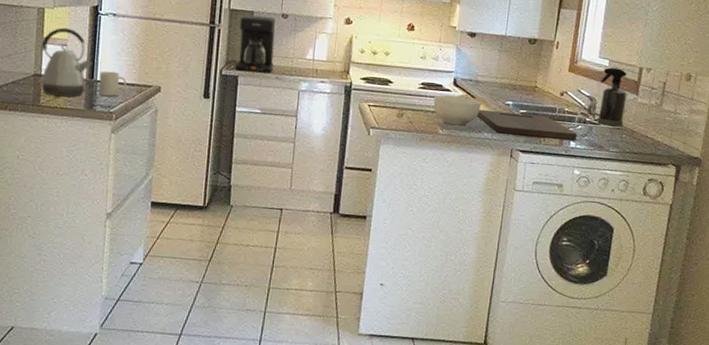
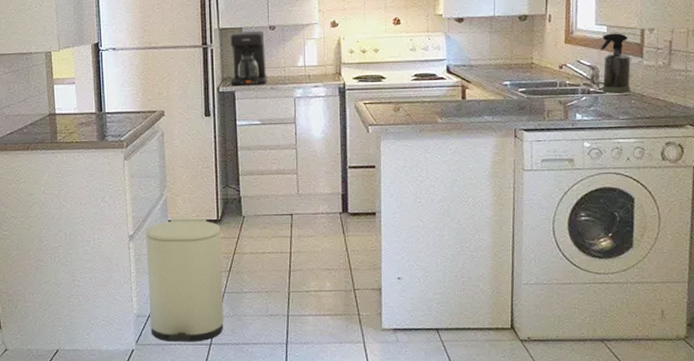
kettle: present [37,27,92,97] -> none [52,67,99,132]
mug: present [98,71,127,97] -> none [107,102,133,126]
pedal bin: none [118,199,206,331] -> present [145,217,224,342]
bowl: present [433,94,482,126] -> none [429,83,479,113]
cutting board: present [477,109,578,140] -> none [475,92,583,115]

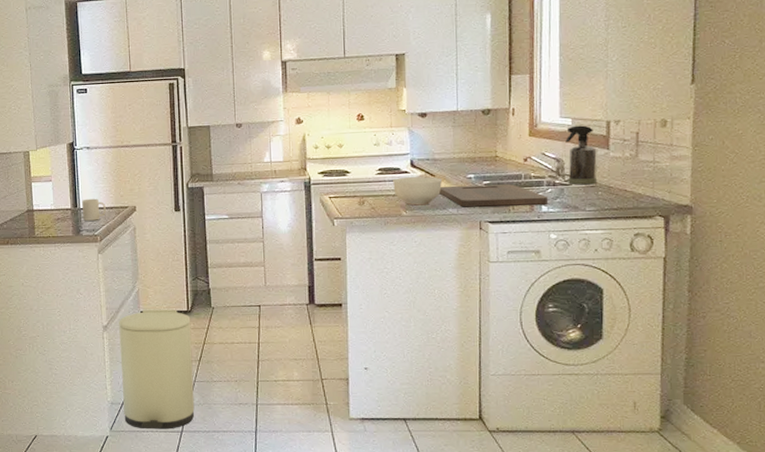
mug: none [107,102,133,126] -> present [81,198,106,221]
coffee maker: present [230,30,267,86] -> none [198,128,235,182]
bowl: none [429,83,479,113] -> present [393,176,443,206]
cutting board: none [475,92,583,115] -> present [439,184,549,207]

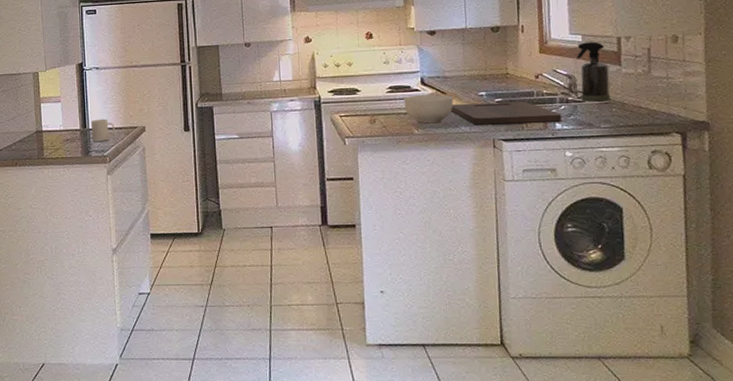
pedal bin: present [119,308,195,429] -> none [128,230,207,357]

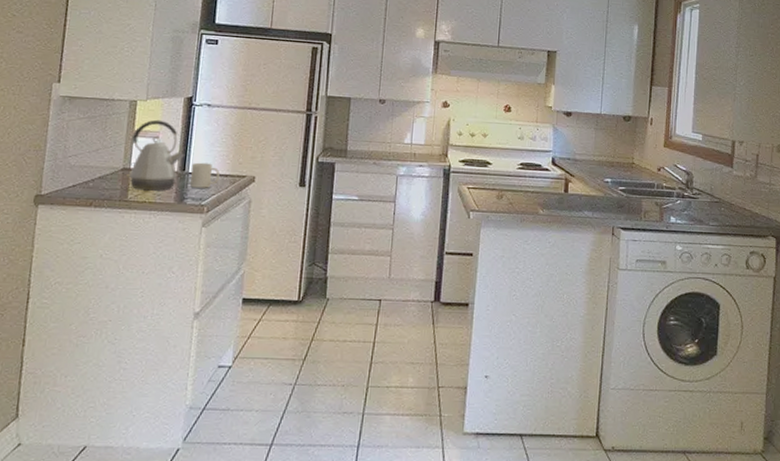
kettle: none [39,86,83,148] -> present [125,119,184,191]
bowl: present [404,94,454,124] -> none [533,174,581,205]
cutting board: present [451,101,562,125] -> none [577,187,677,215]
spray bottle: present [576,41,610,102] -> none [695,141,722,200]

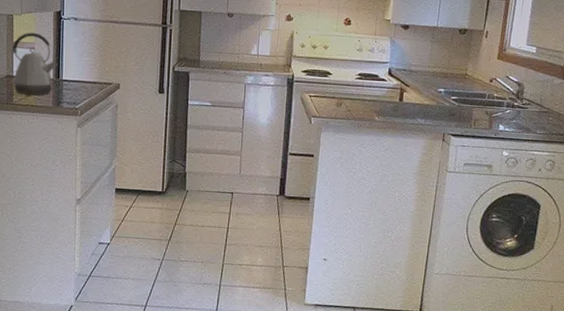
mug: present [190,162,220,188] -> none [64,70,89,94]

